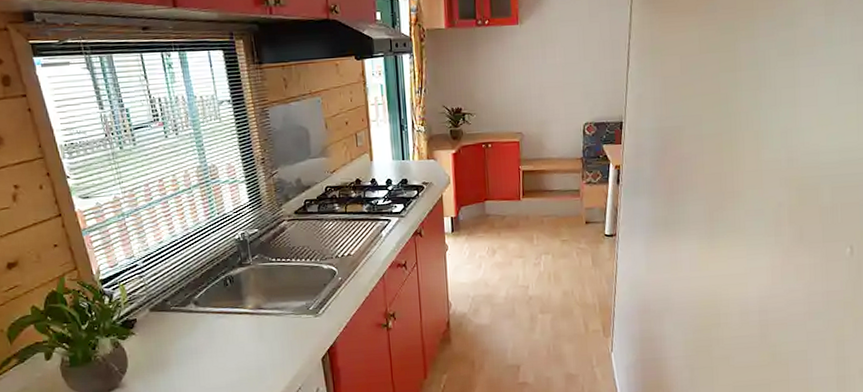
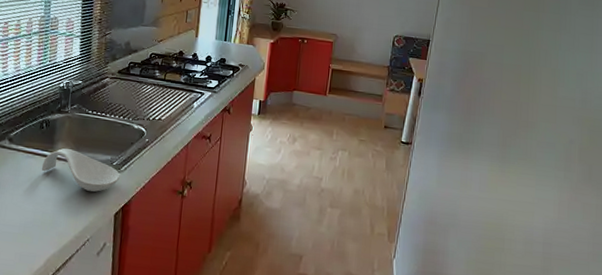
spoon rest: none [235,301,320,340] -> present [41,148,120,192]

